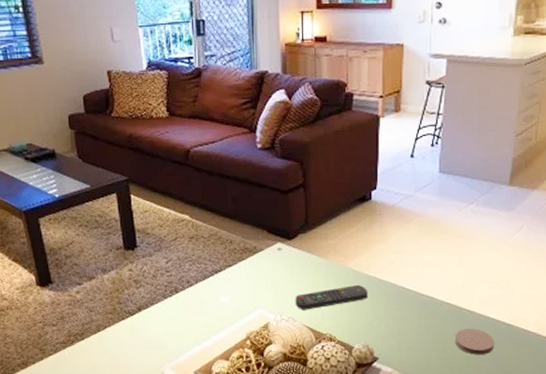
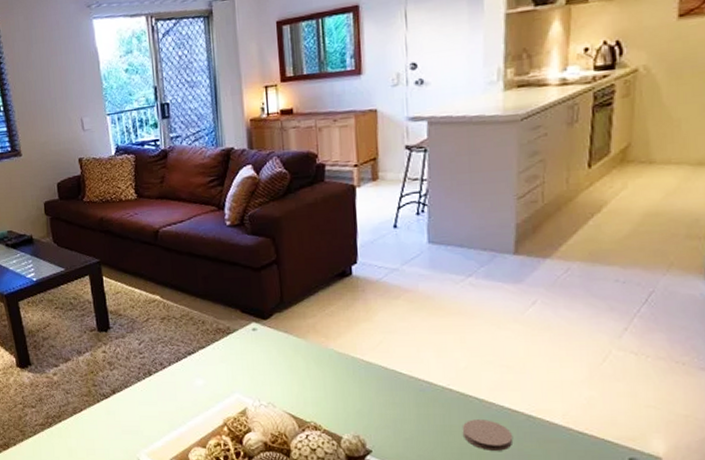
remote control: present [295,284,368,310] -> none [273,367,355,395]

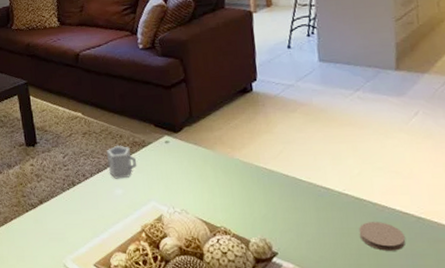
cup: none [187,332,221,369] -> present [107,145,137,179]

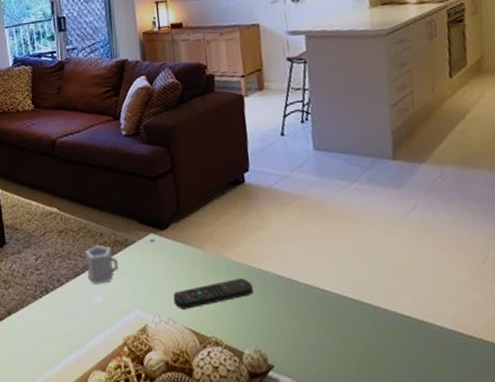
remote control: none [186,175,259,202] -> present [173,277,253,310]
coaster: present [358,222,406,251] -> none [359,327,409,360]

